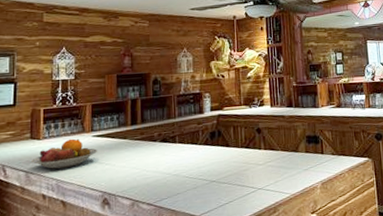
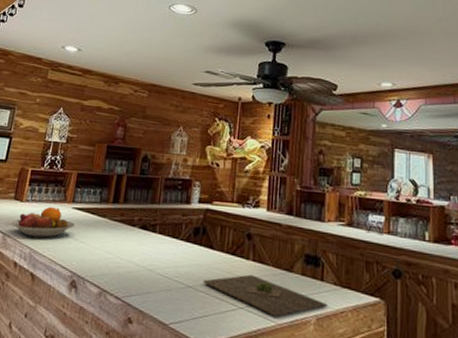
cutting board: none [225,160,330,190] -> present [203,274,328,317]

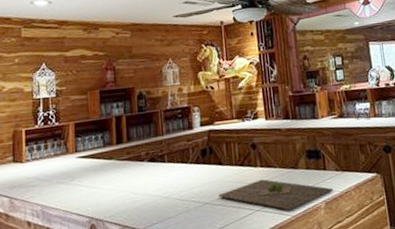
fruit bowl: present [11,206,75,238] -> none [15,160,82,194]

